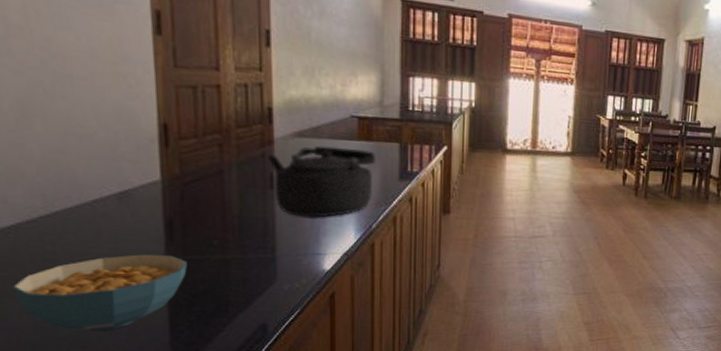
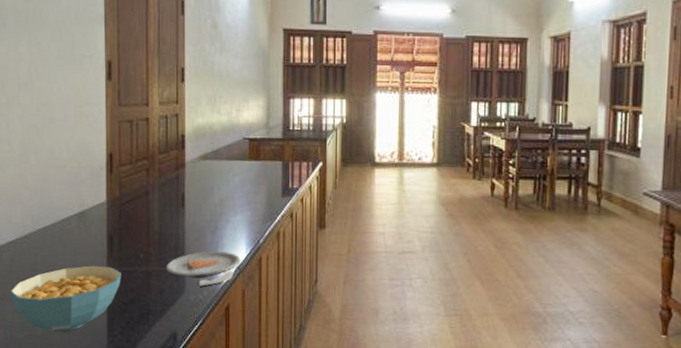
dinner plate: none [251,236,348,274] -> present [167,251,241,287]
kettle: present [266,145,377,218] -> none [179,166,264,233]

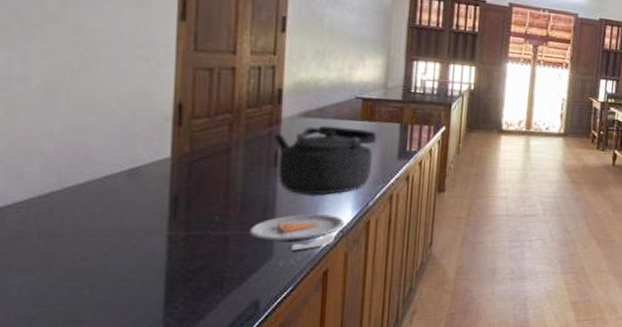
cereal bowl: present [10,265,121,333] -> none [17,230,188,307]
kettle: none [179,166,264,233] -> present [273,125,378,195]

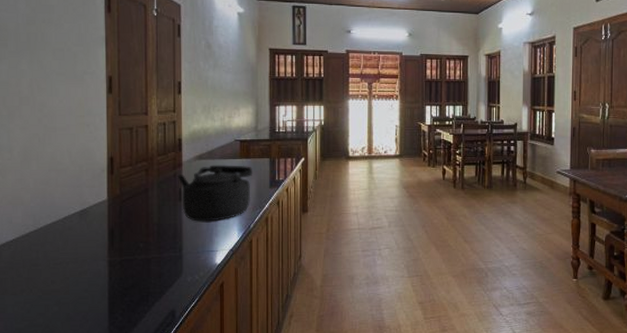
dinner plate: present [250,213,345,251] -> none [165,237,233,268]

